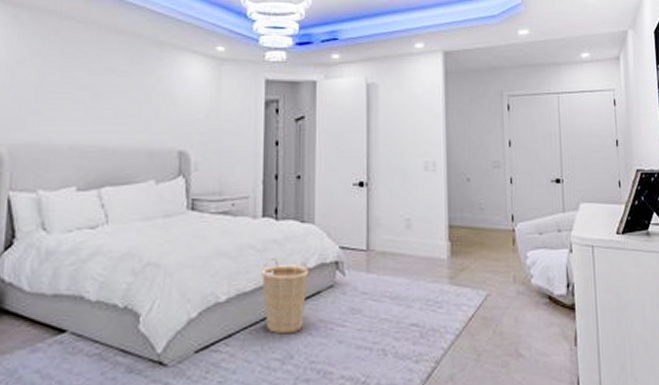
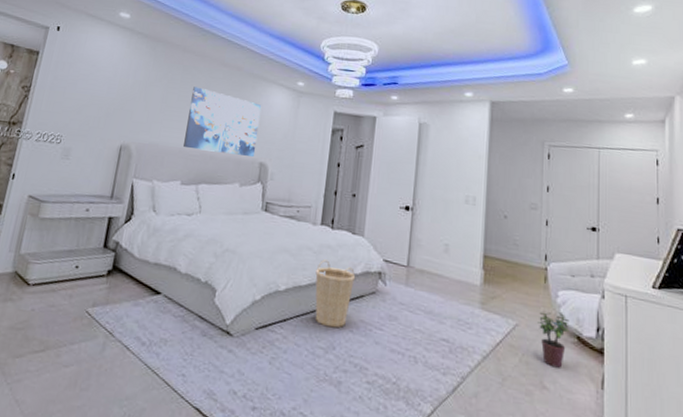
wall art: none [74,63,174,146] -> present [183,86,262,158]
potted plant: none [509,274,541,333] -> present [537,311,570,368]

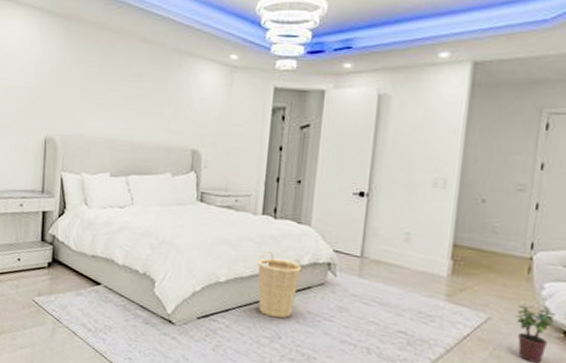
wall art: present [183,86,262,158] -> none [109,69,191,145]

